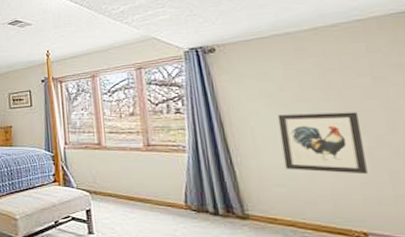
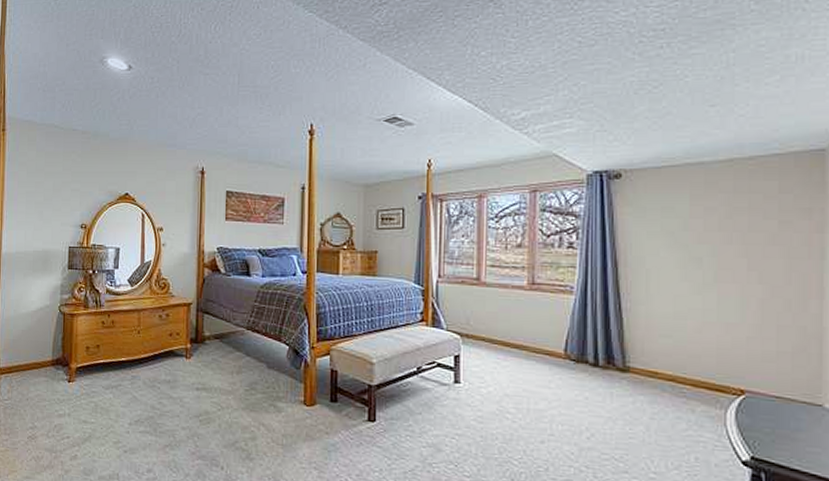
wall art: present [277,112,368,175] -> none [675,257,758,328]

